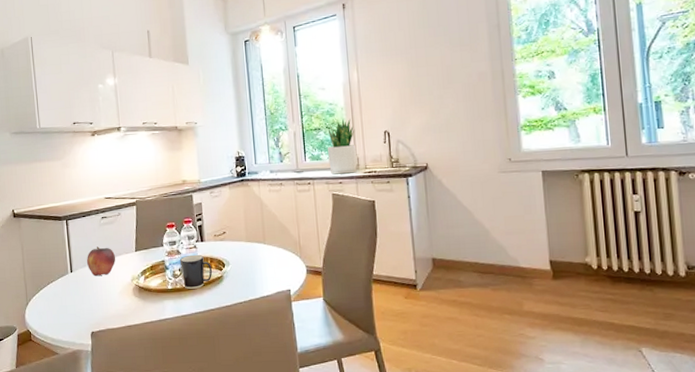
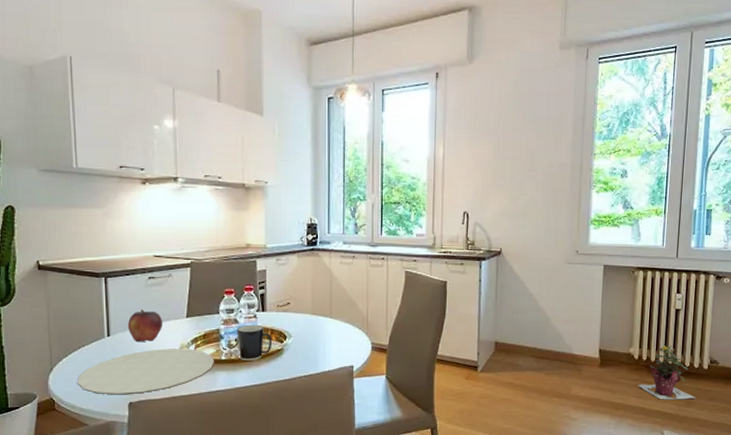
placemat: none [48,280,163,326] -> present [78,349,215,395]
planter: present [327,118,358,175] -> none [405,194,435,252]
potted flower: none [600,251,676,313] -> present [637,344,696,400]

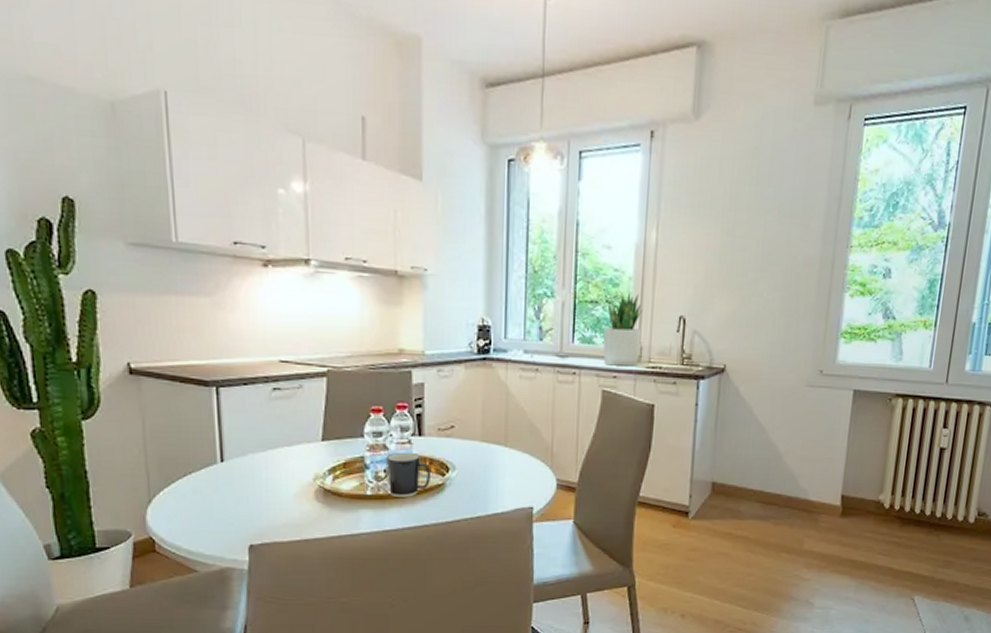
placemat: present [78,349,215,395] -> none [183,479,358,536]
fruit: present [127,309,163,343] -> none [246,429,292,471]
planter: none [405,194,435,252] -> present [603,292,643,367]
potted flower: present [637,344,696,400] -> none [885,491,957,560]

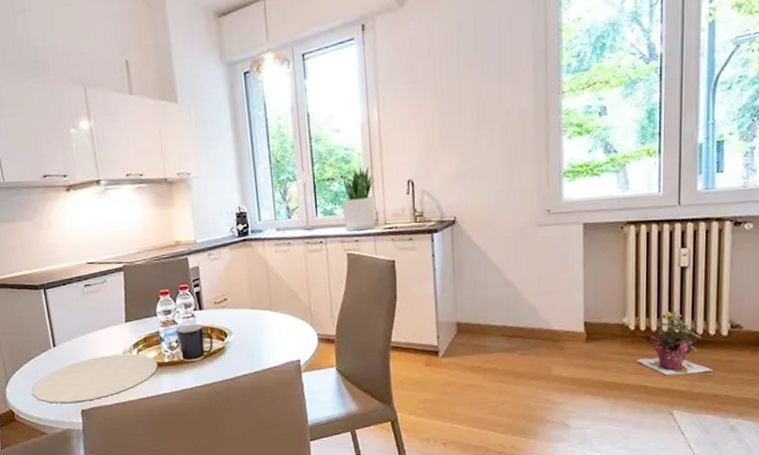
placemat: none [183,479,358,536] -> present [32,353,158,404]
potted flower: none [885,491,957,560] -> present [635,309,713,376]

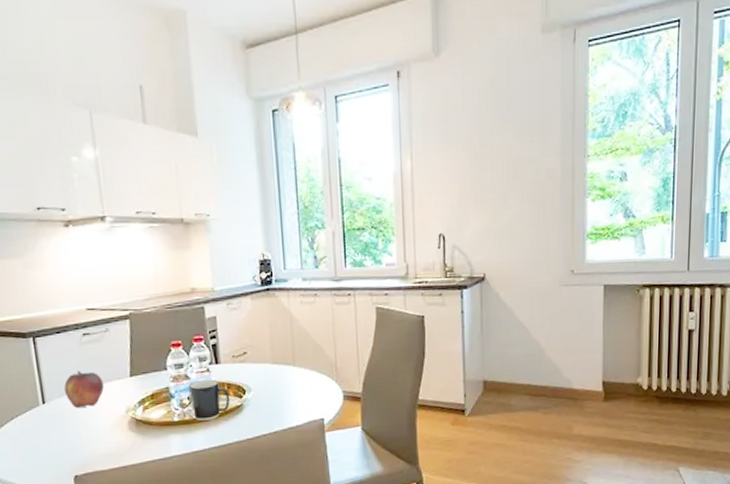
placemat: present [32,353,158,404] -> none [14,411,167,469]
fruit: none [70,318,104,351] -> present [63,371,105,409]
planter: present [342,166,376,232] -> none [373,217,407,285]
potted flower: present [635,309,713,376] -> none [647,370,714,434]

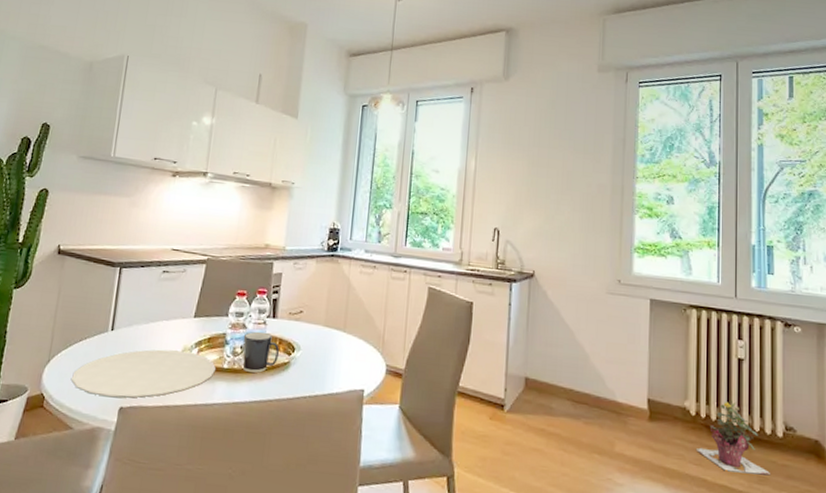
placemat: none [14,411,167,469] -> present [72,349,217,398]
fruit: present [63,371,105,409] -> none [133,304,170,340]
potted flower: none [647,370,714,434] -> present [695,401,770,476]

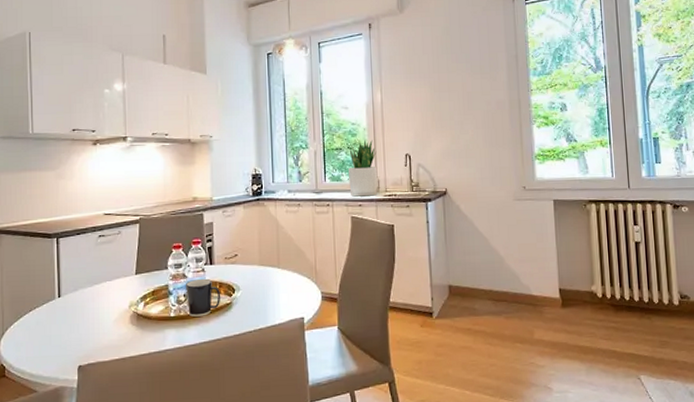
placemat: present [72,349,217,398] -> none [28,306,164,359]
planter: none [430,207,464,268] -> present [348,139,378,197]
potted flower: present [695,401,770,476] -> none [604,280,670,341]

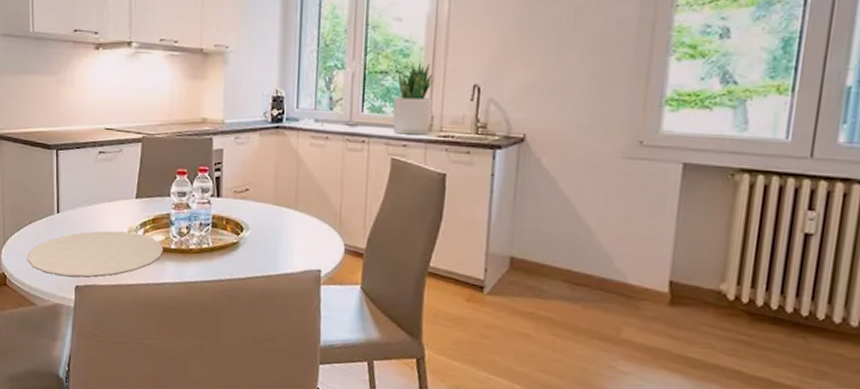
placemat: none [28,306,164,359] -> present [28,230,164,278]
mug: present [185,278,220,318] -> none [188,211,226,254]

